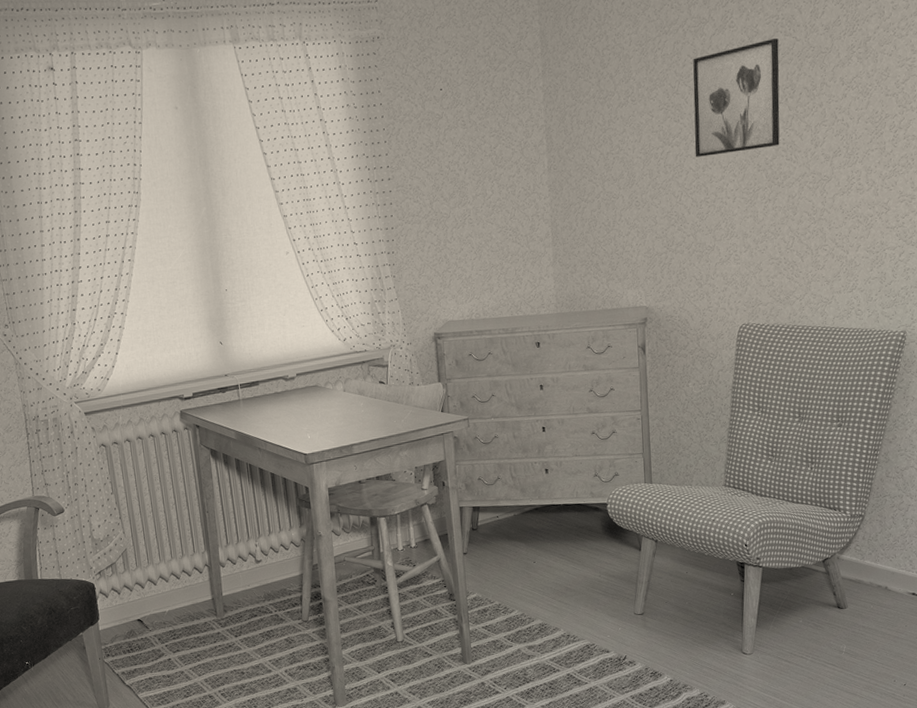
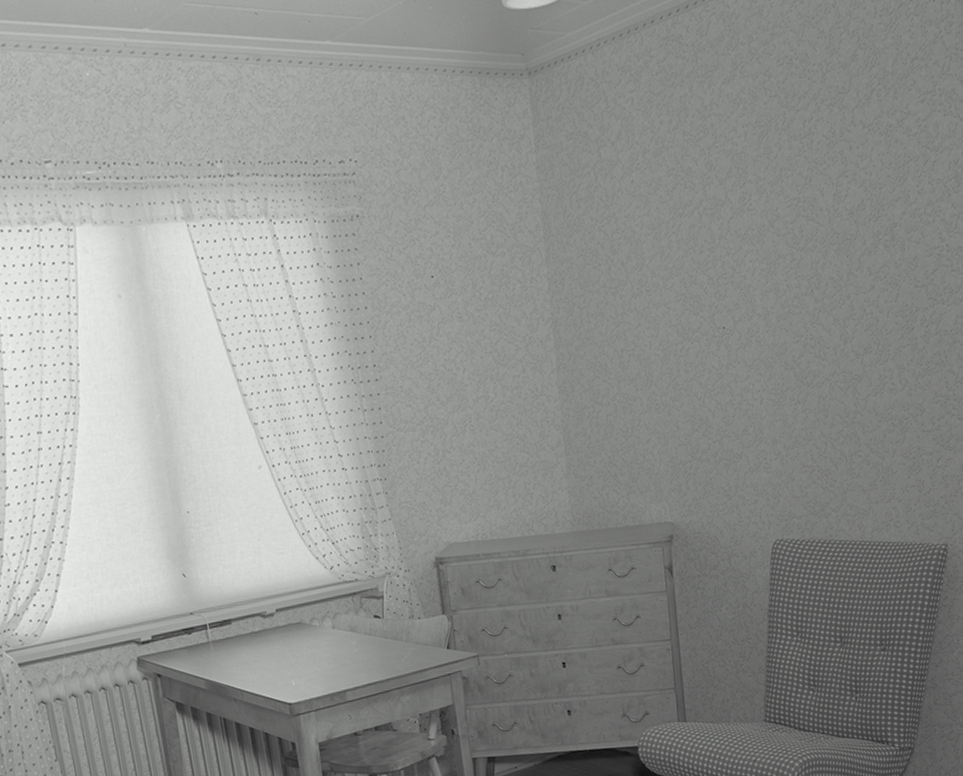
wall art: present [693,38,780,157] -> none [711,223,807,355]

